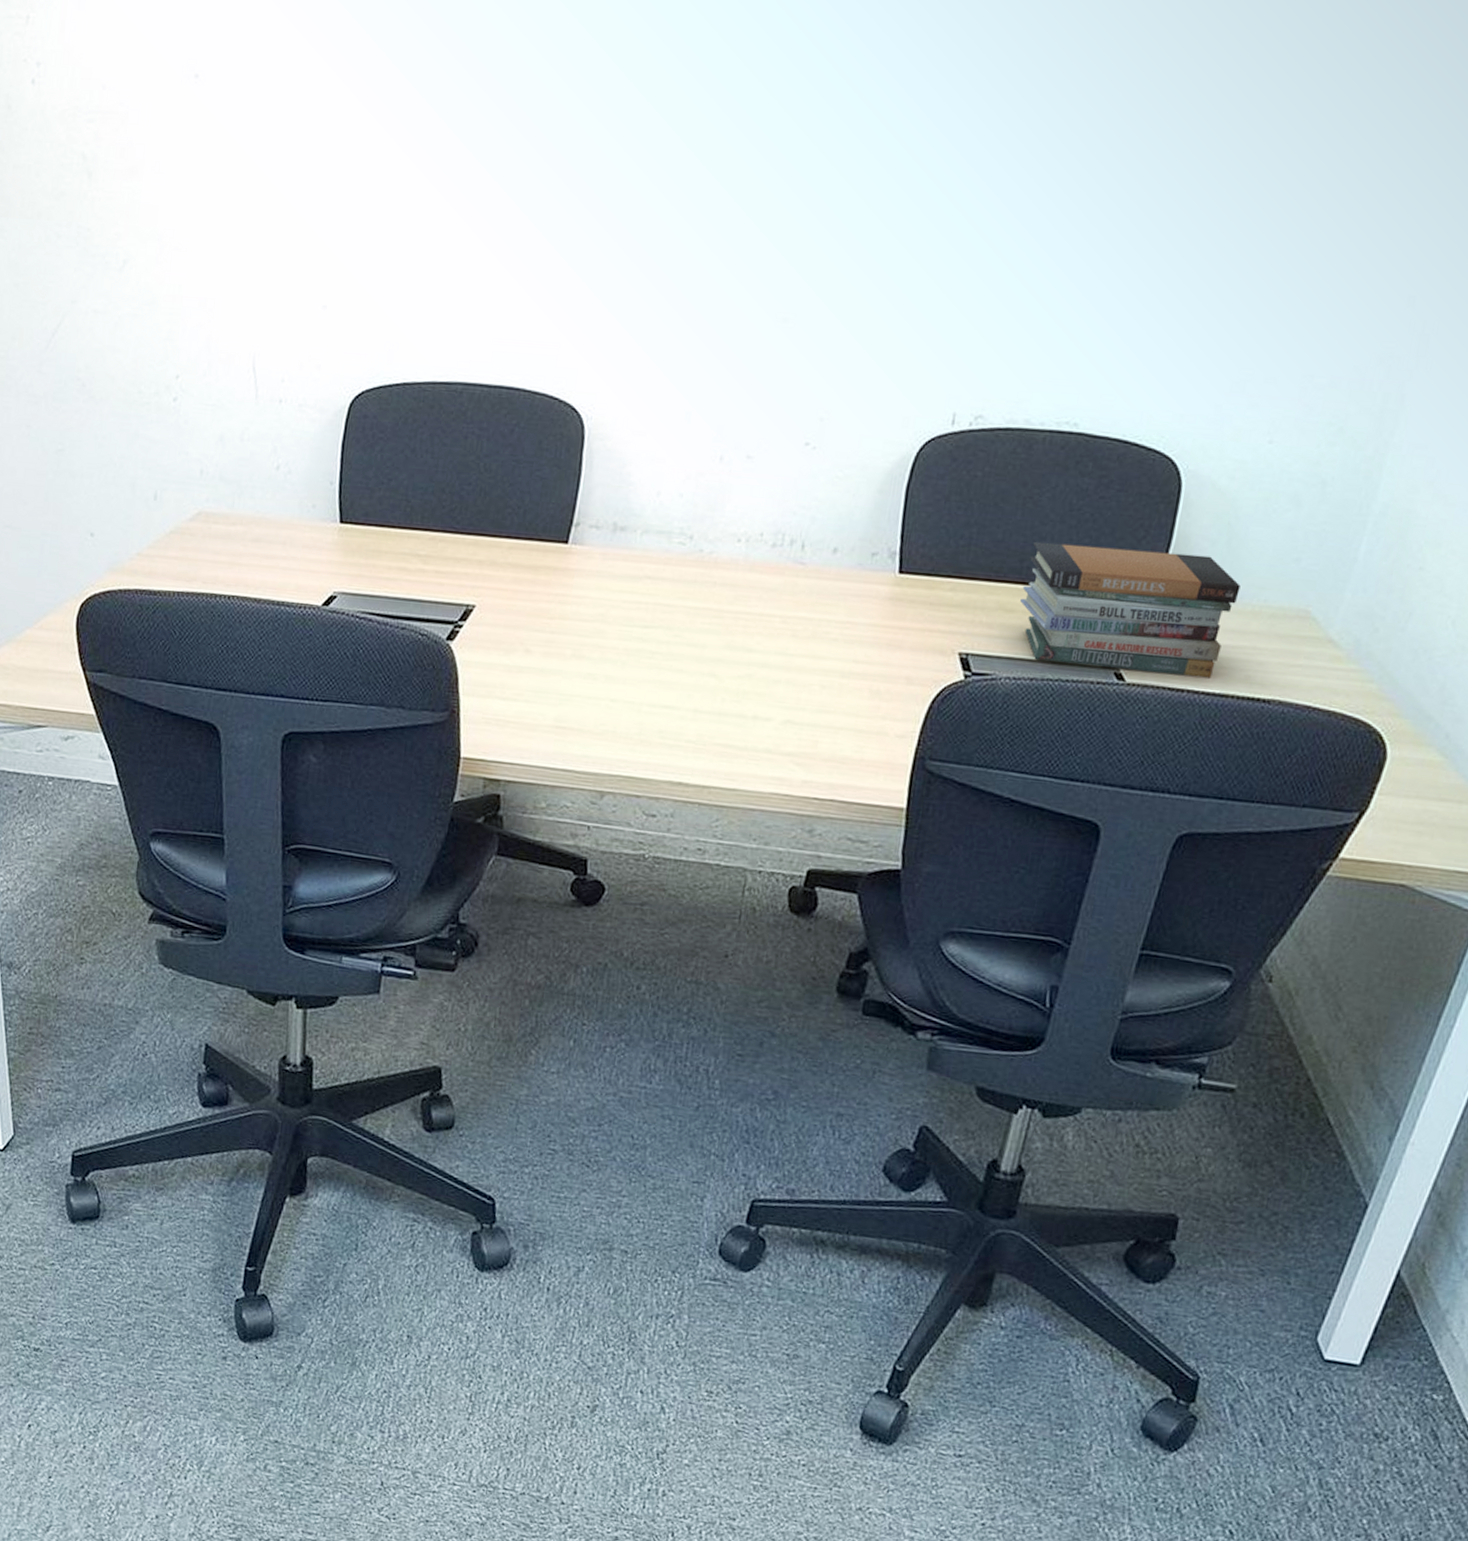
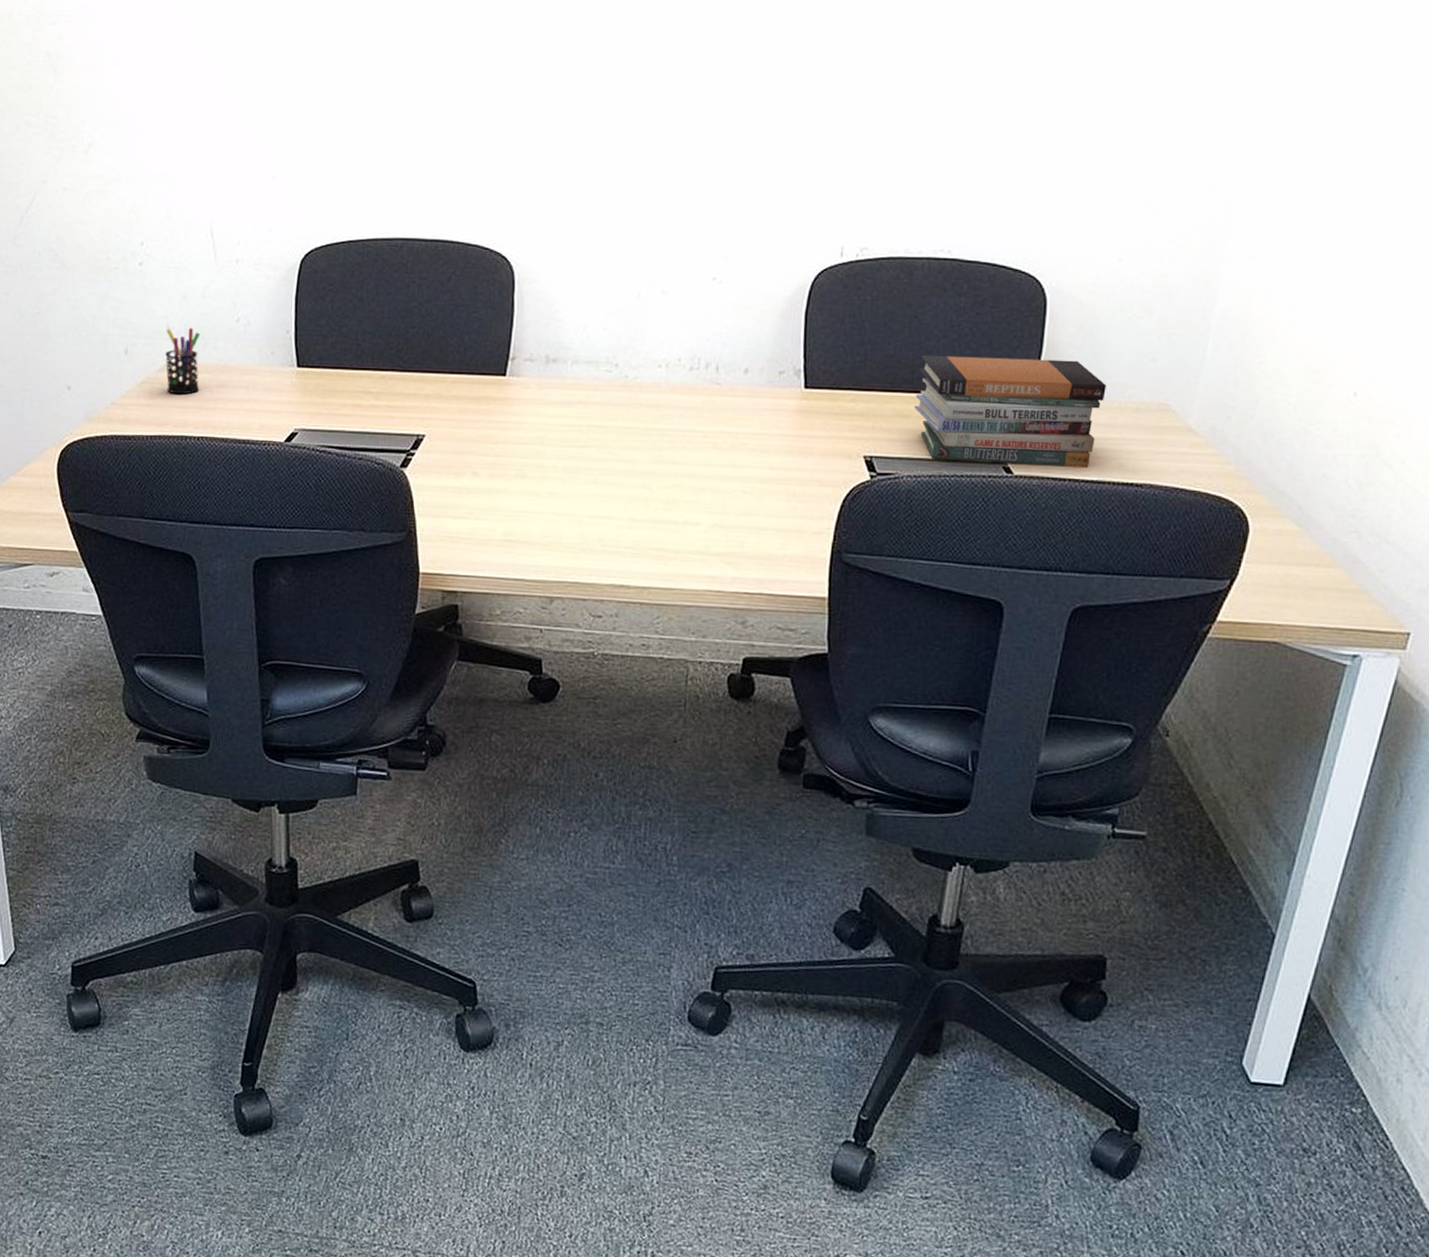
pen holder: none [197,473,237,548] -> present [165,327,201,395]

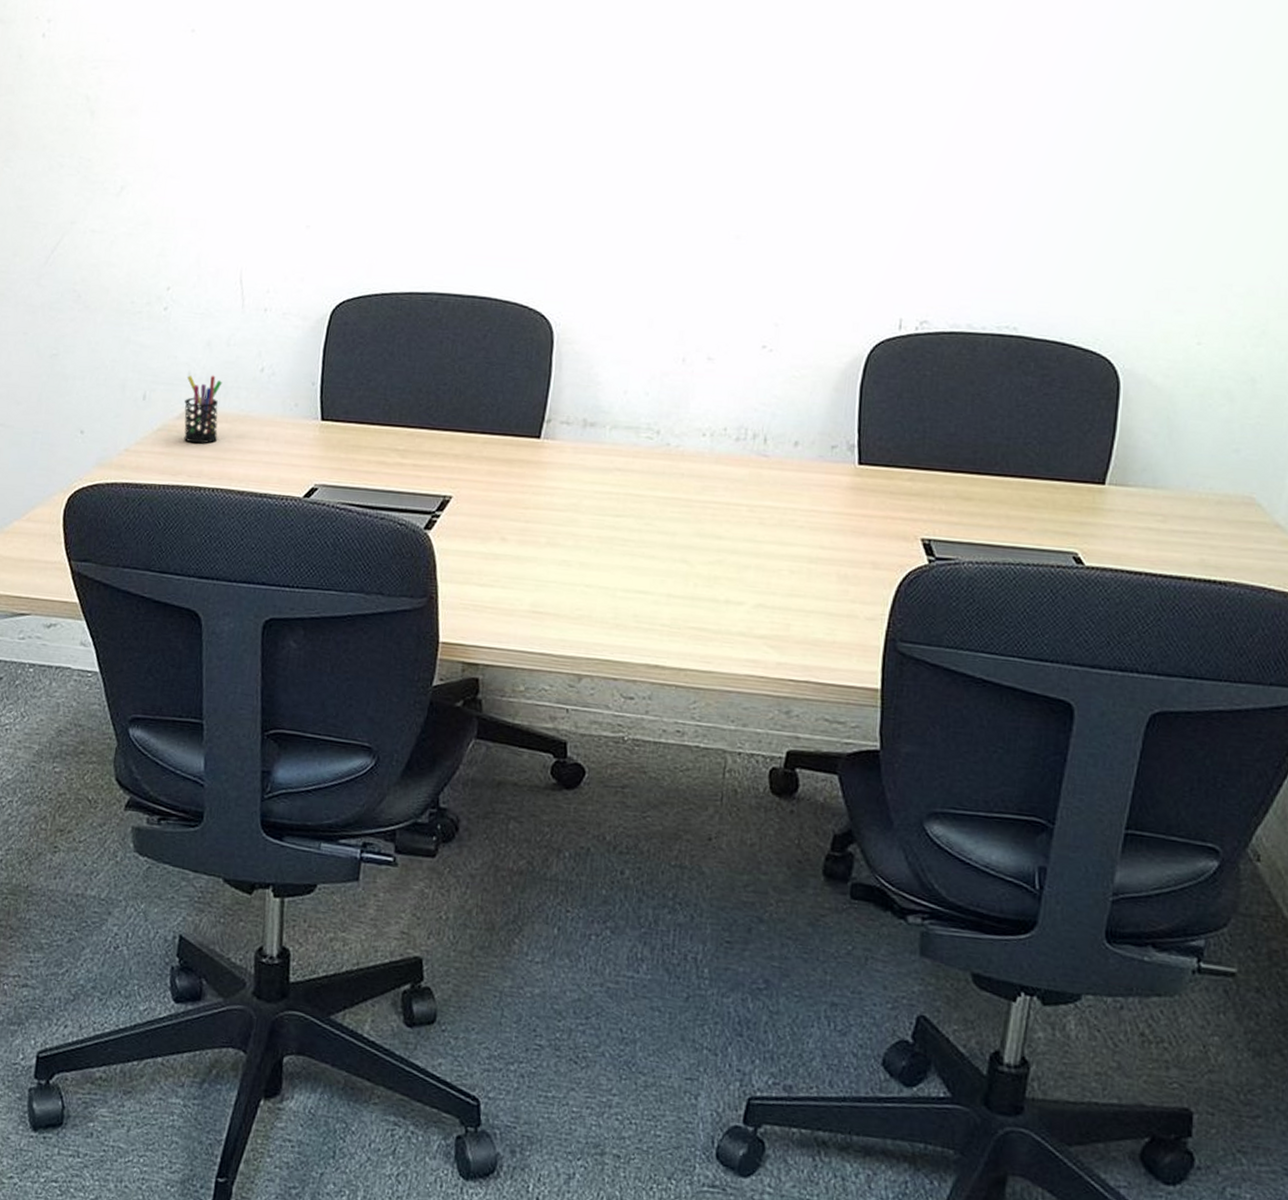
book stack: present [914,354,1106,468] -> none [977,434,1185,562]

